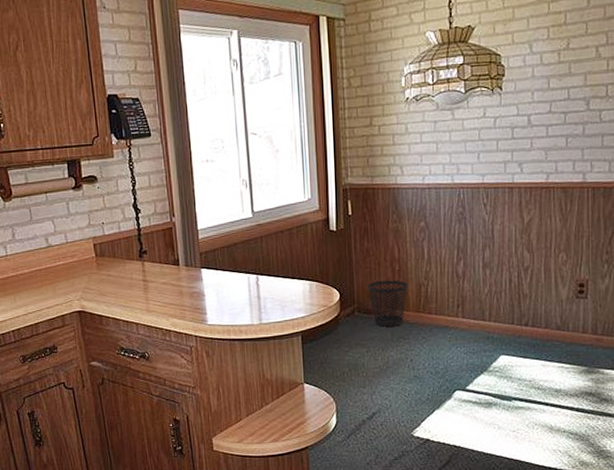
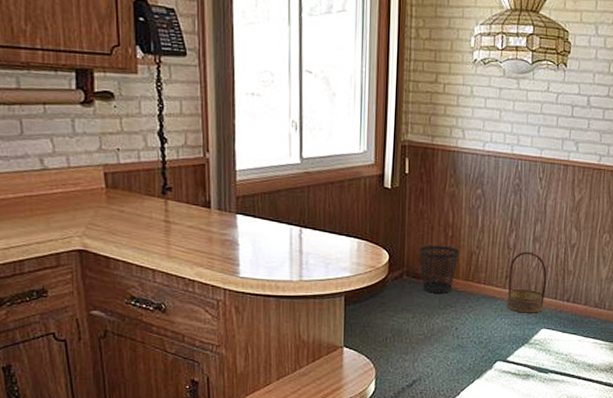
basket: none [460,278,501,341] -> present [506,251,547,313]

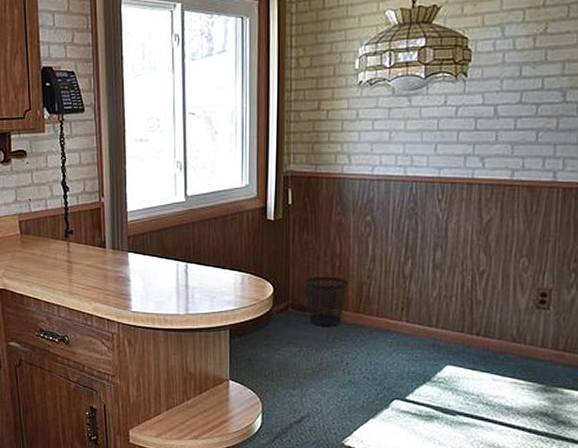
basket: present [506,251,547,313] -> none [403,280,451,348]

